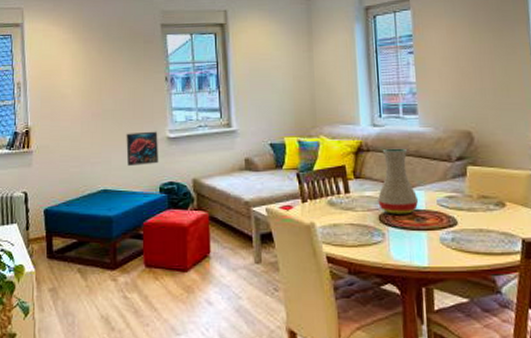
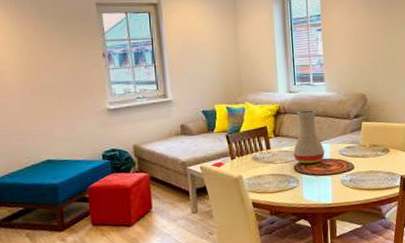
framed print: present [126,131,159,166] -> none [67,104,101,137]

